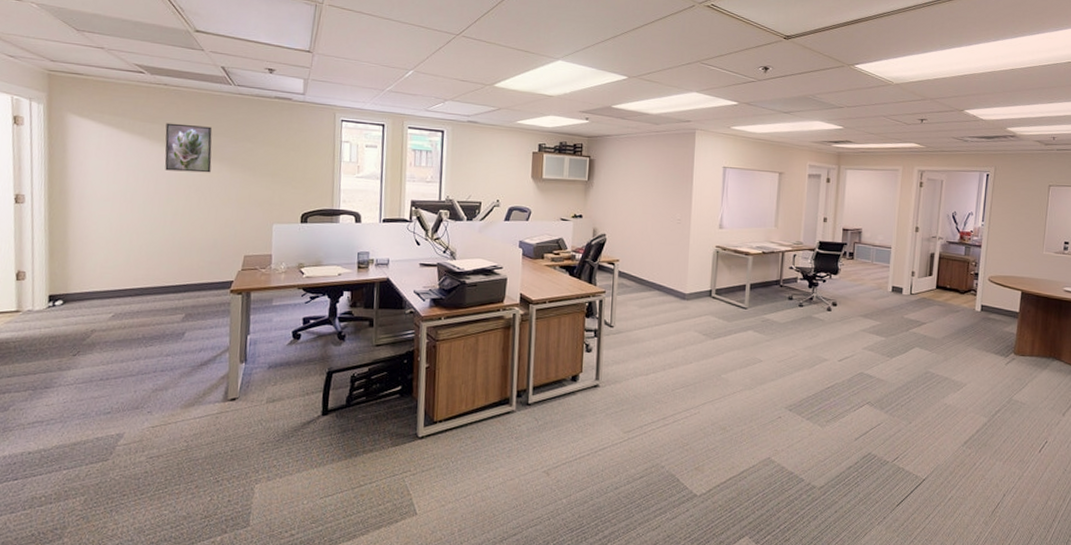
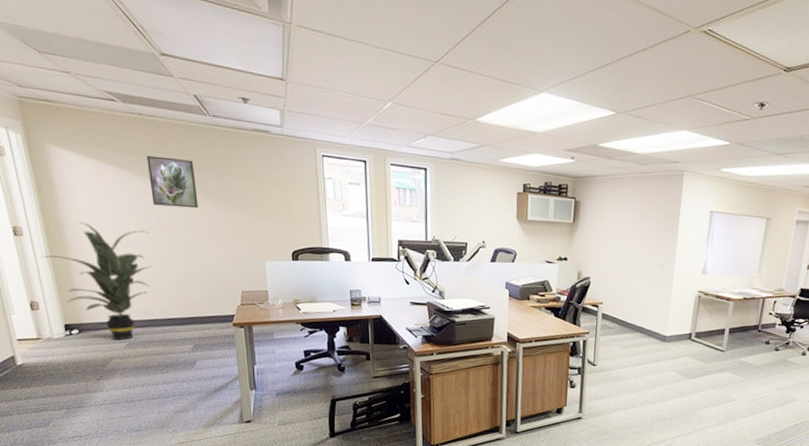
indoor plant: none [38,189,156,311] -> present [41,222,153,341]

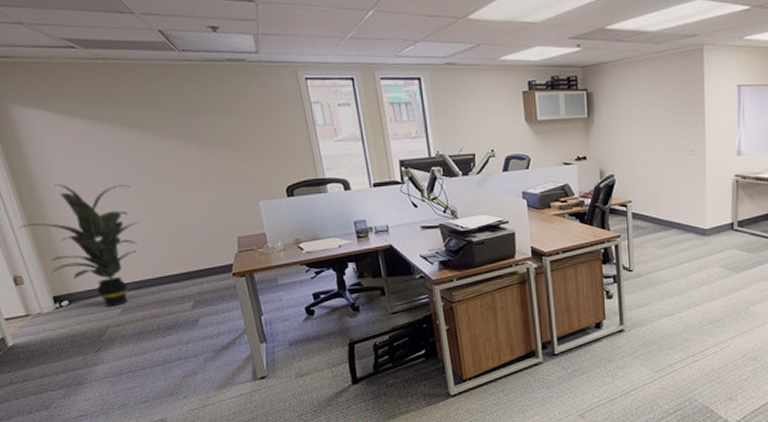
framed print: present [147,155,198,209] -> none [116,101,179,156]

